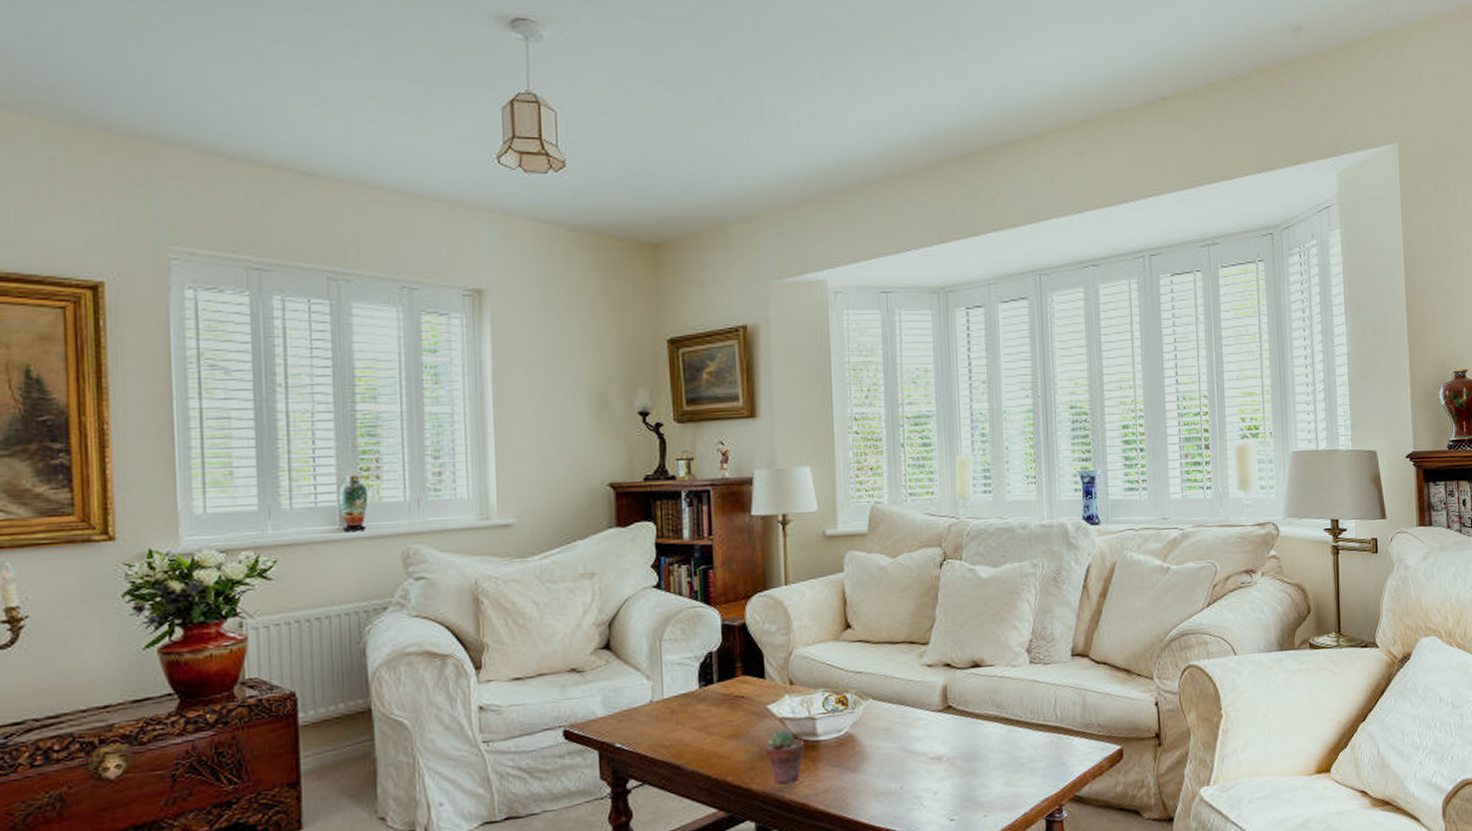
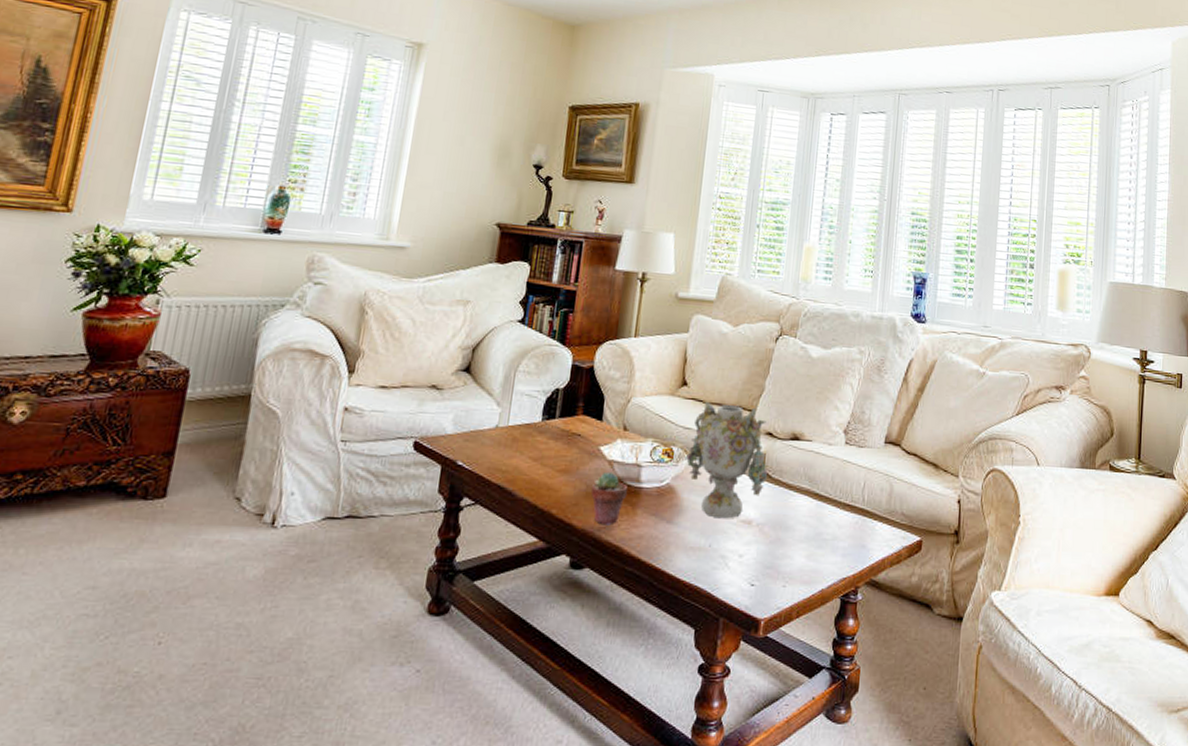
vase: none [861,641,952,760] -> present [685,401,768,519]

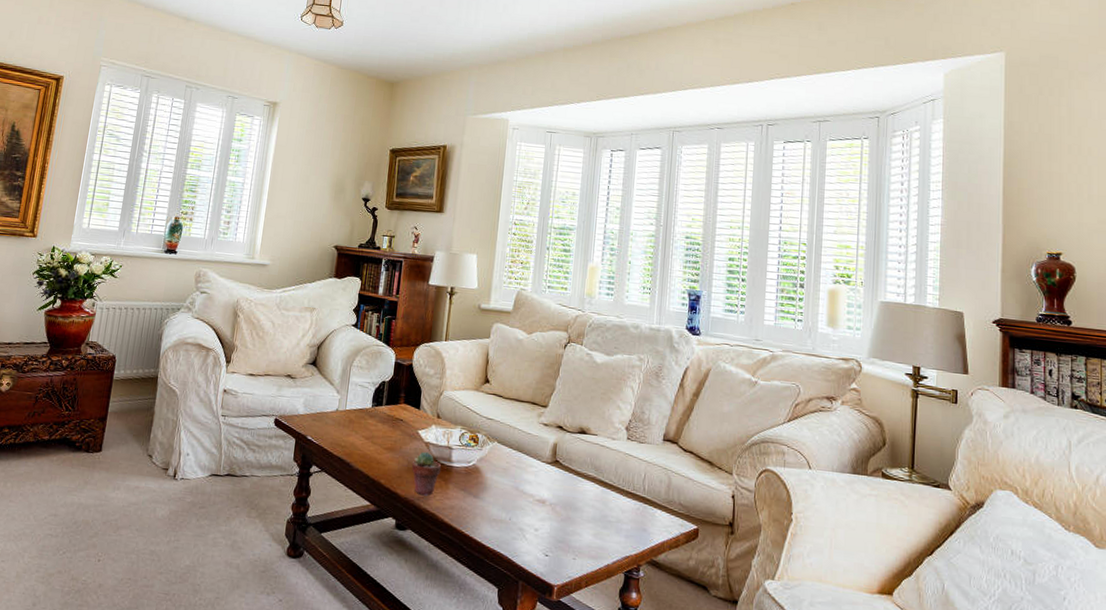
vase: present [685,401,768,519] -> none [488,396,559,497]

